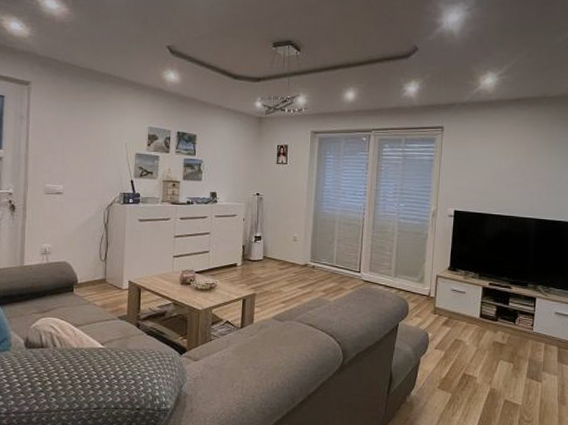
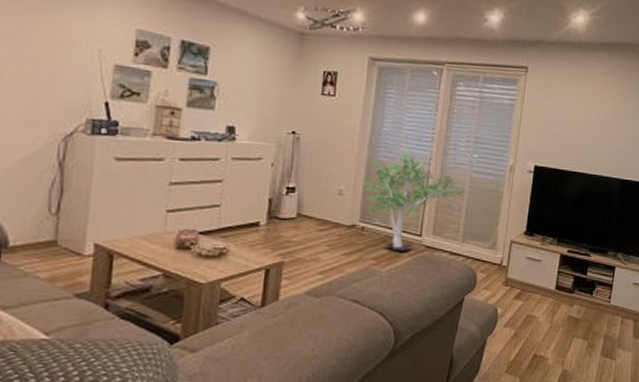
potted tree: none [312,202,395,285] -> present [364,148,466,251]

